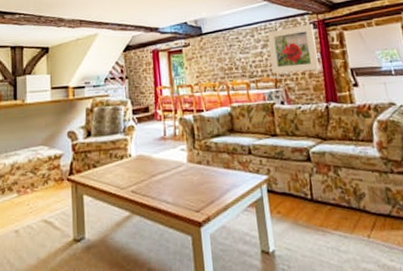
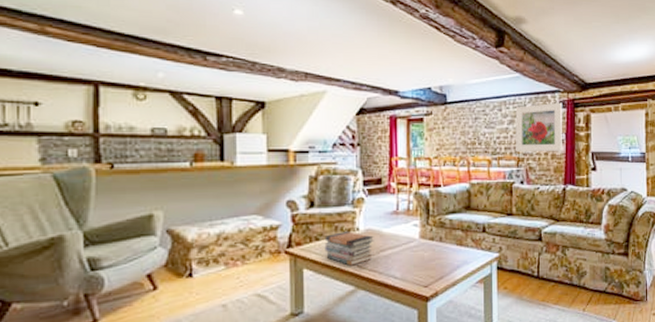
book stack: none [101,157,145,191] -> present [324,230,374,266]

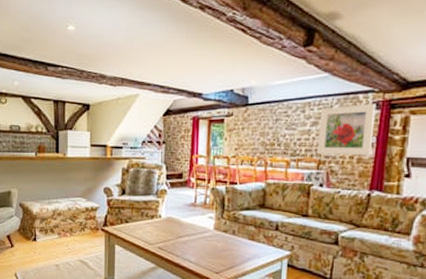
book stack: present [324,230,374,266] -> none [132,216,174,247]

